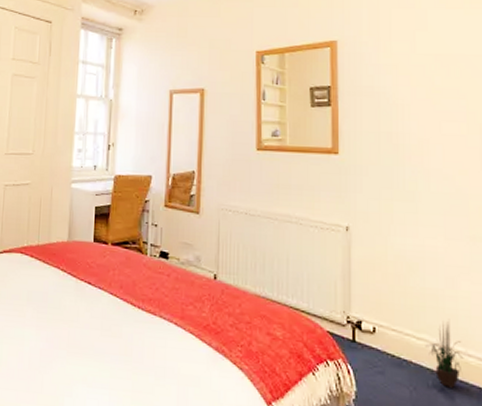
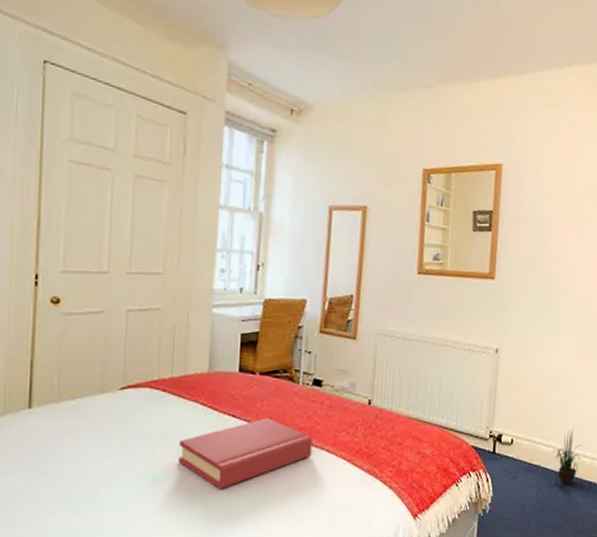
hardback book: none [43,286,161,353] -> present [178,418,313,489]

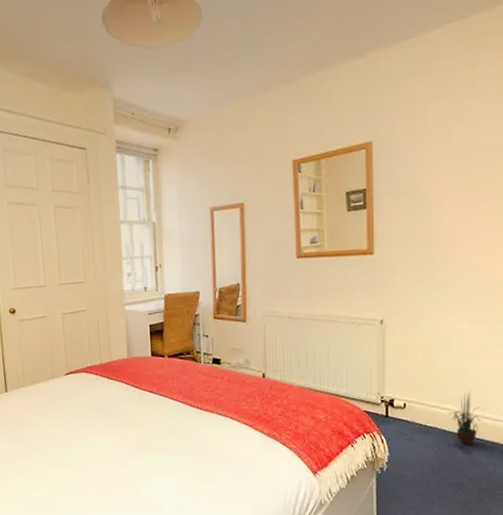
hardback book: present [178,418,313,489] -> none [113,392,218,450]

